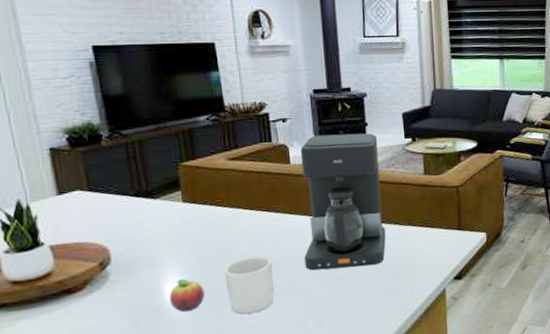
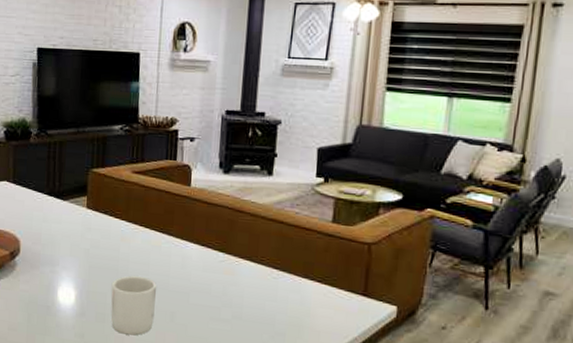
fruit: present [169,278,205,312] -> none [60,283,92,317]
coffee maker: present [300,133,386,271] -> none [188,160,285,315]

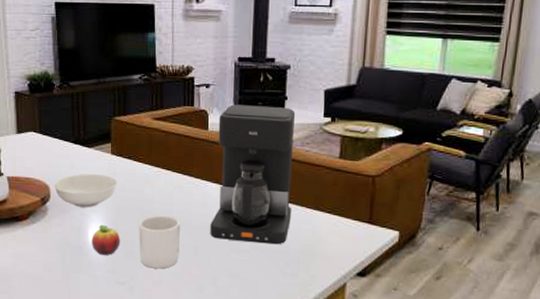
bowl: none [23,228,92,265] -> present [53,173,118,208]
fruit: none [60,283,92,317] -> present [92,224,121,255]
coffee maker: none [188,160,285,315] -> present [210,104,295,245]

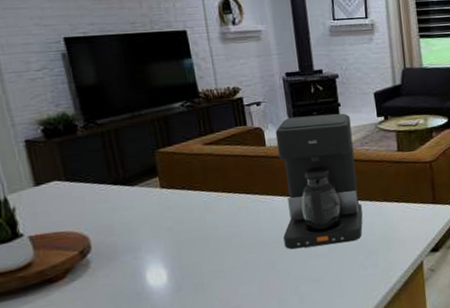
bowl: present [53,173,118,208] -> none [93,211,173,251]
fruit: present [92,224,121,255] -> none [151,263,187,296]
mug: present [138,215,181,269] -> none [204,237,256,296]

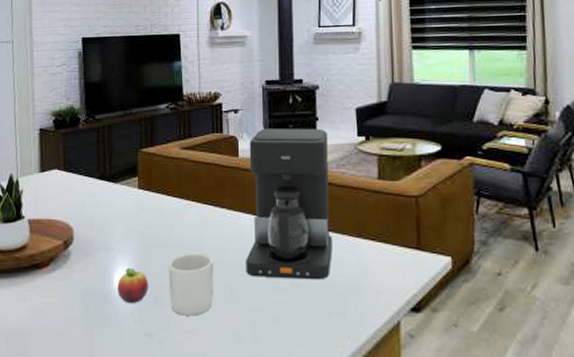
fruit: none [151,263,187,296] -> present [117,267,149,303]
mug: none [204,237,256,296] -> present [168,253,214,316]

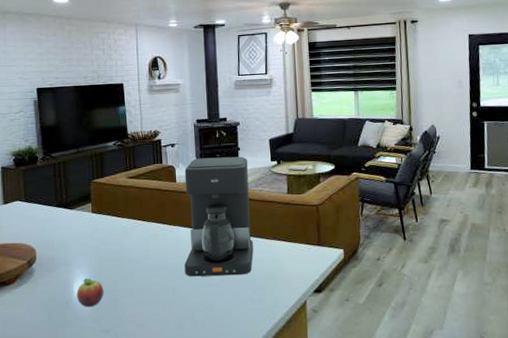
mug: present [168,253,214,316] -> none [120,262,159,313]

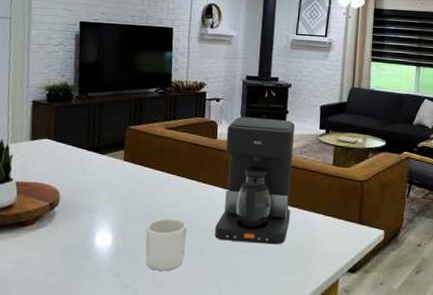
fruit: present [77,278,104,307] -> none [98,228,127,259]
mug: none [120,262,159,313] -> present [145,218,188,271]

